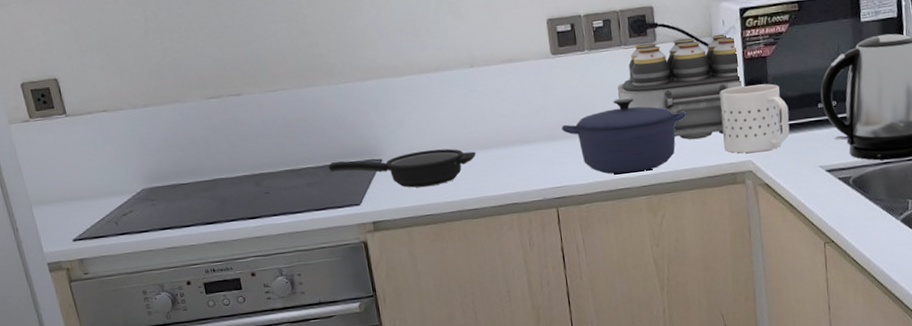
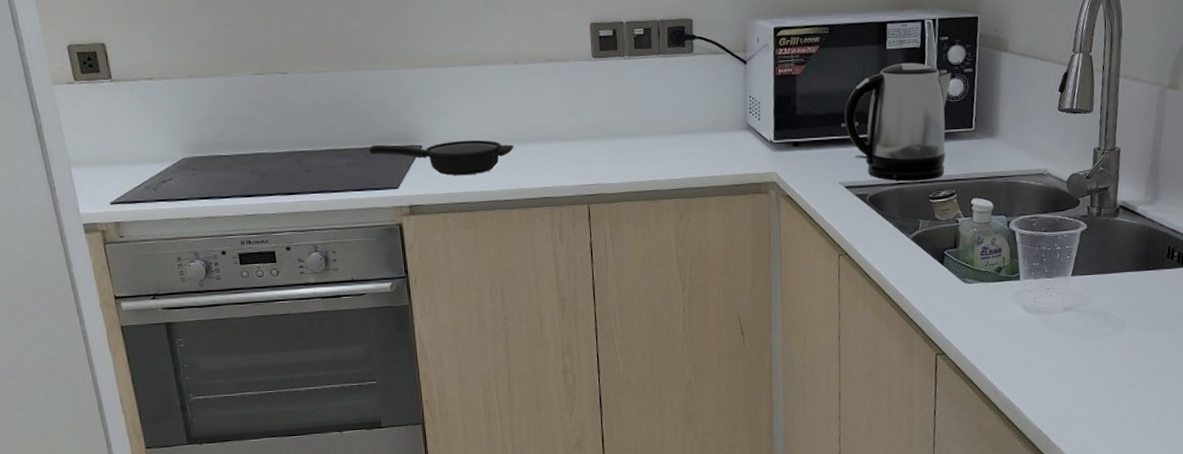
cooking pot: present [561,97,687,174] -> none [598,104,718,177]
spice rack: present [617,33,764,140] -> none [653,50,792,149]
mug: present [719,83,790,153] -> none [749,101,814,165]

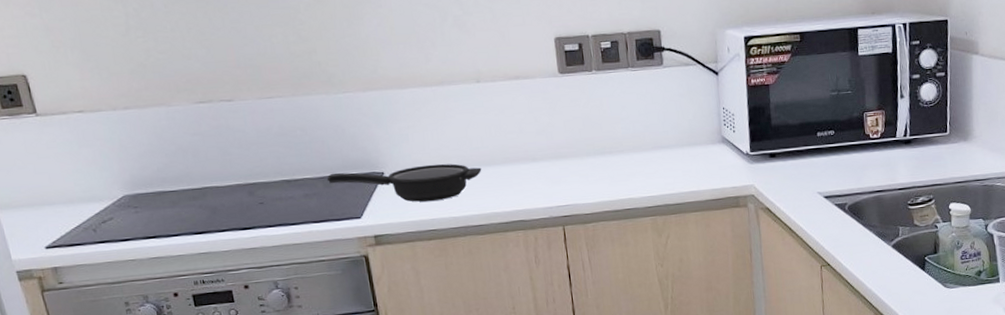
kettle: present [844,62,951,182] -> none [819,68,924,190]

